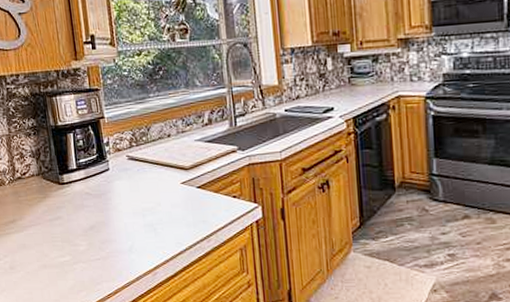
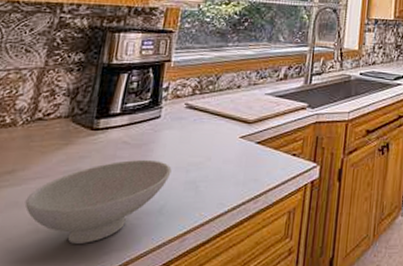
bowl: none [29,207,131,276] -> present [24,159,172,244]

